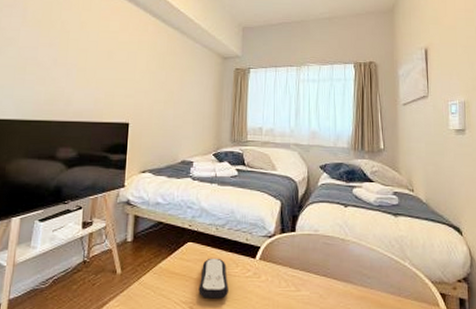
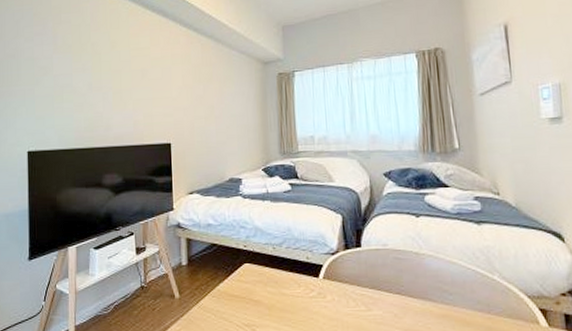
remote control: present [198,258,229,299] -> none [260,278,292,321]

